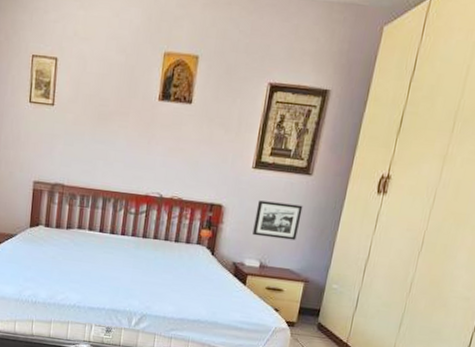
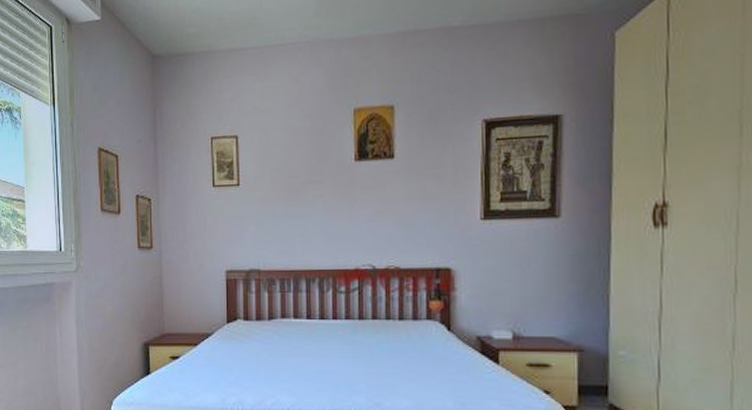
picture frame: present [252,200,303,241] -> none [495,255,556,300]

